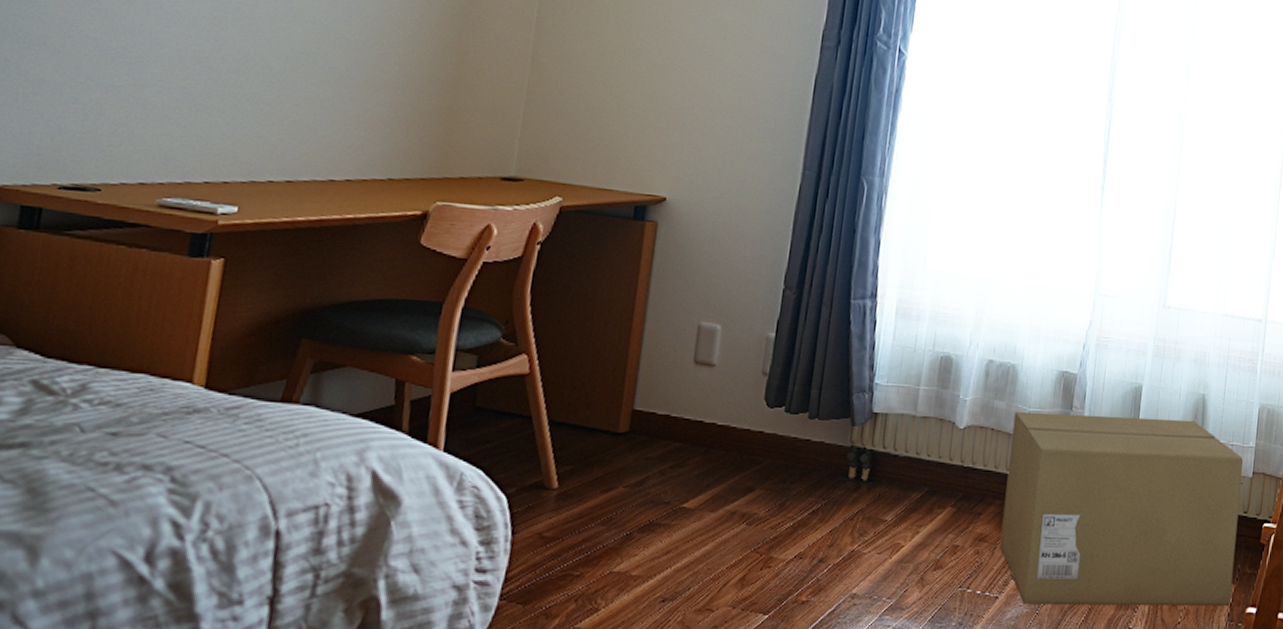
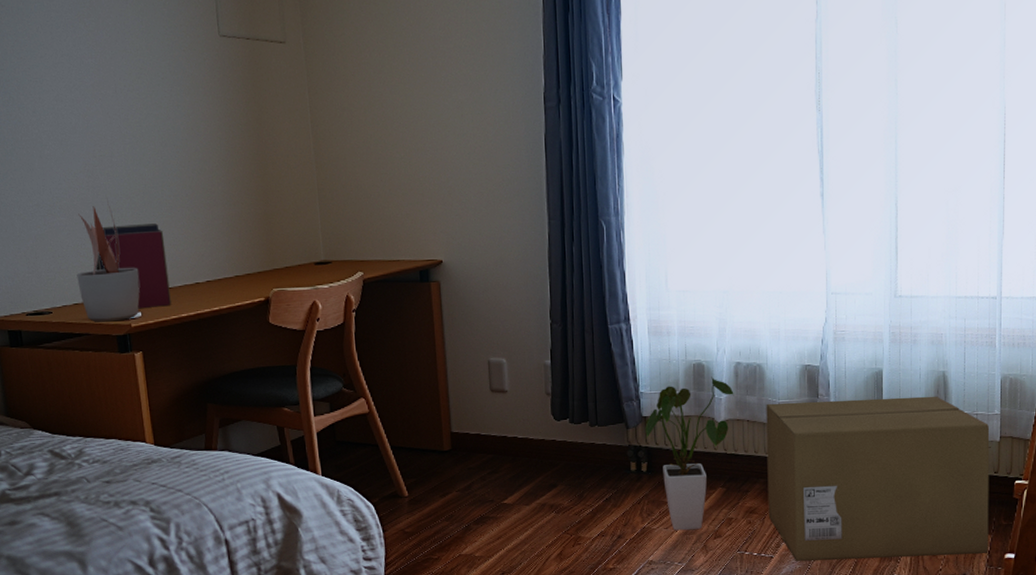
potted plant: none [152,56,251,215] -> present [77,199,140,322]
books: none [187,89,302,204] -> present [90,223,171,309]
house plant: none [872,373,982,558] -> present [645,376,734,531]

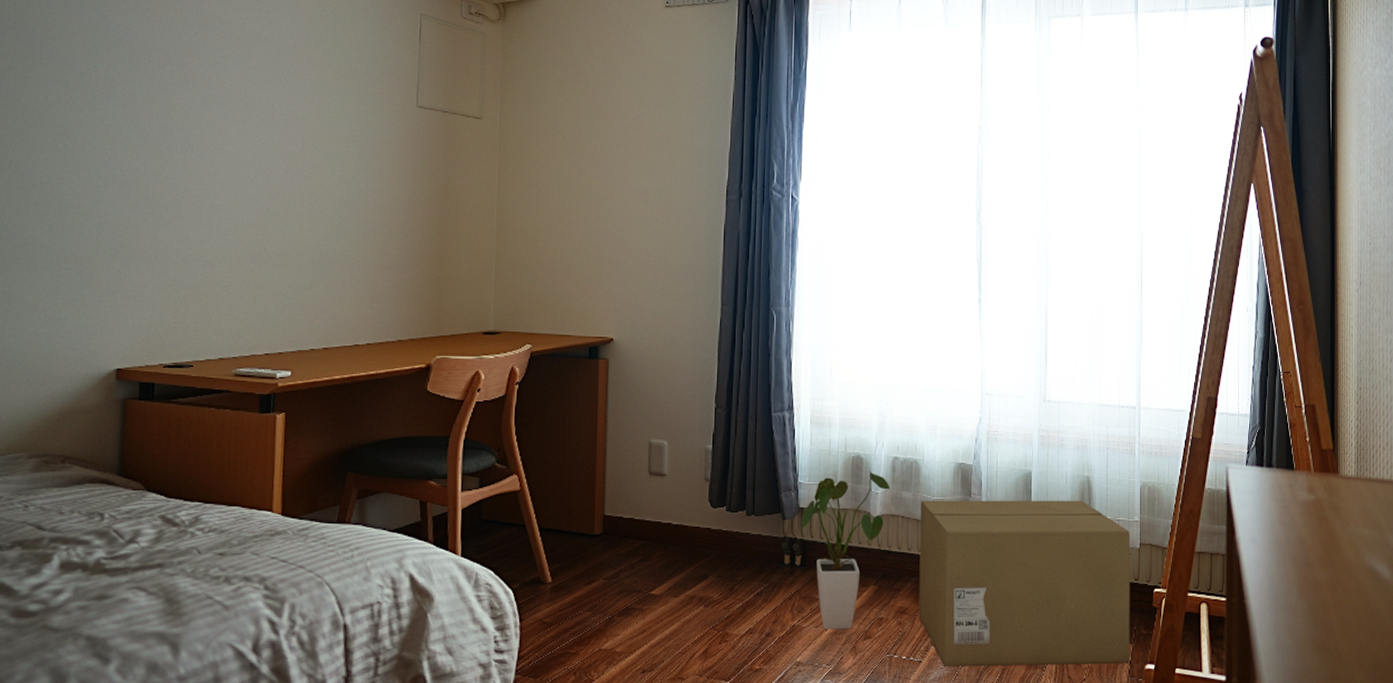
potted plant: present [77,199,140,322] -> none [227,253,296,380]
books: present [90,223,171,309] -> none [250,281,329,368]

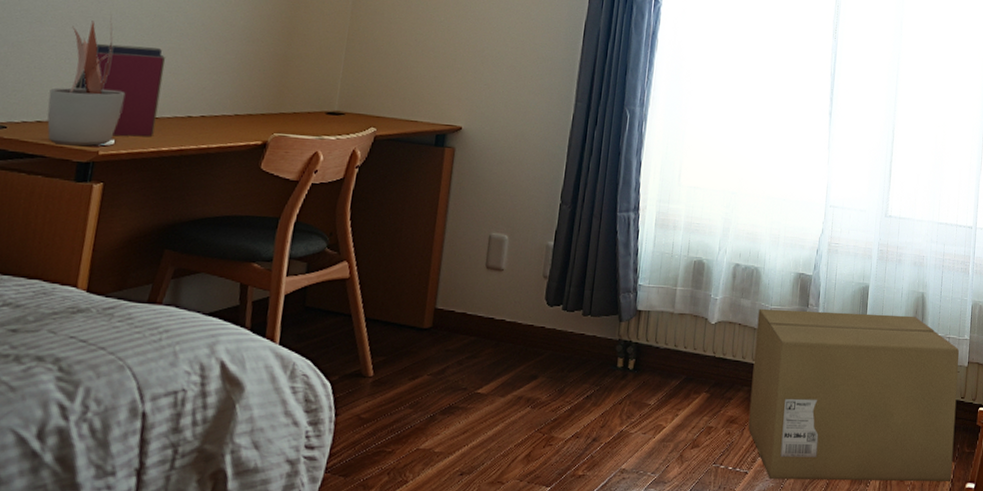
potted plant: none [227,253,296,380] -> present [47,16,126,147]
books: none [250,281,329,368] -> present [75,43,166,137]
house plant: present [801,470,890,630] -> none [637,275,730,438]

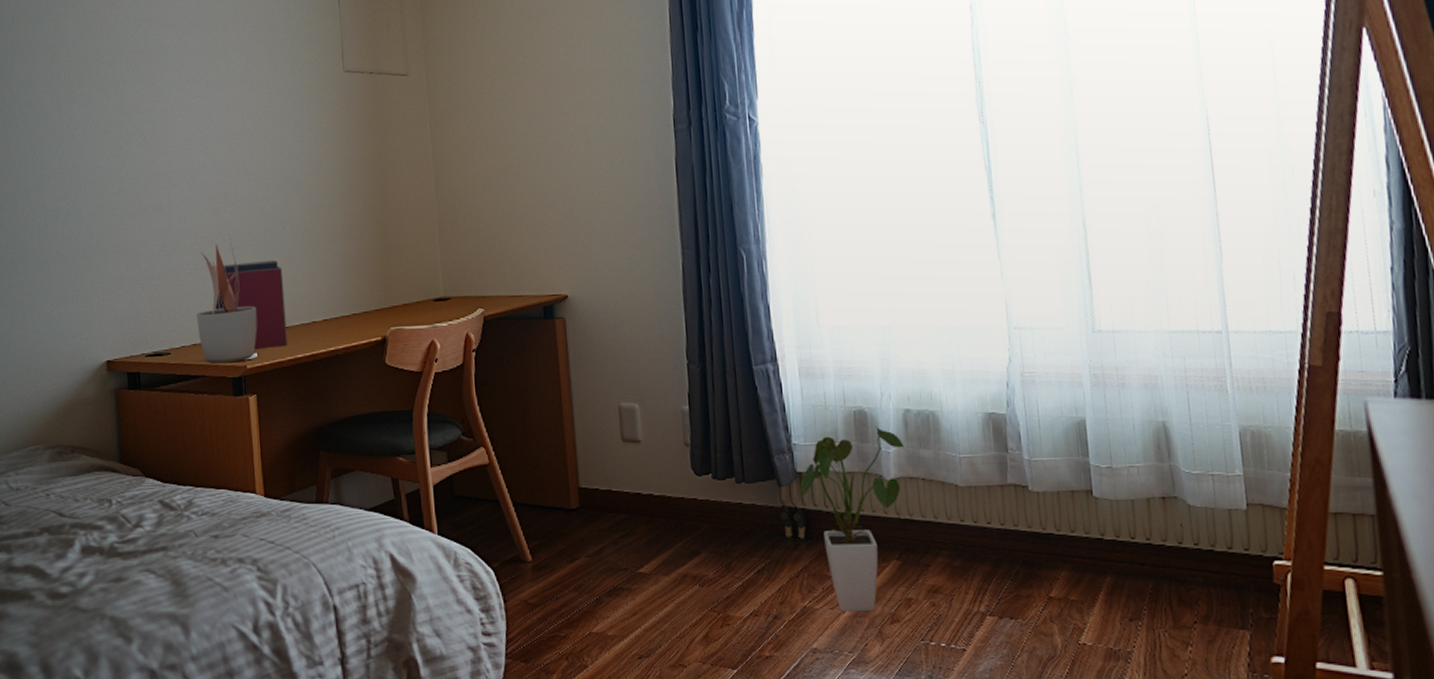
house plant: none [637,275,730,438] -> present [800,426,905,612]
box: present [748,308,960,481] -> none [944,451,1248,656]

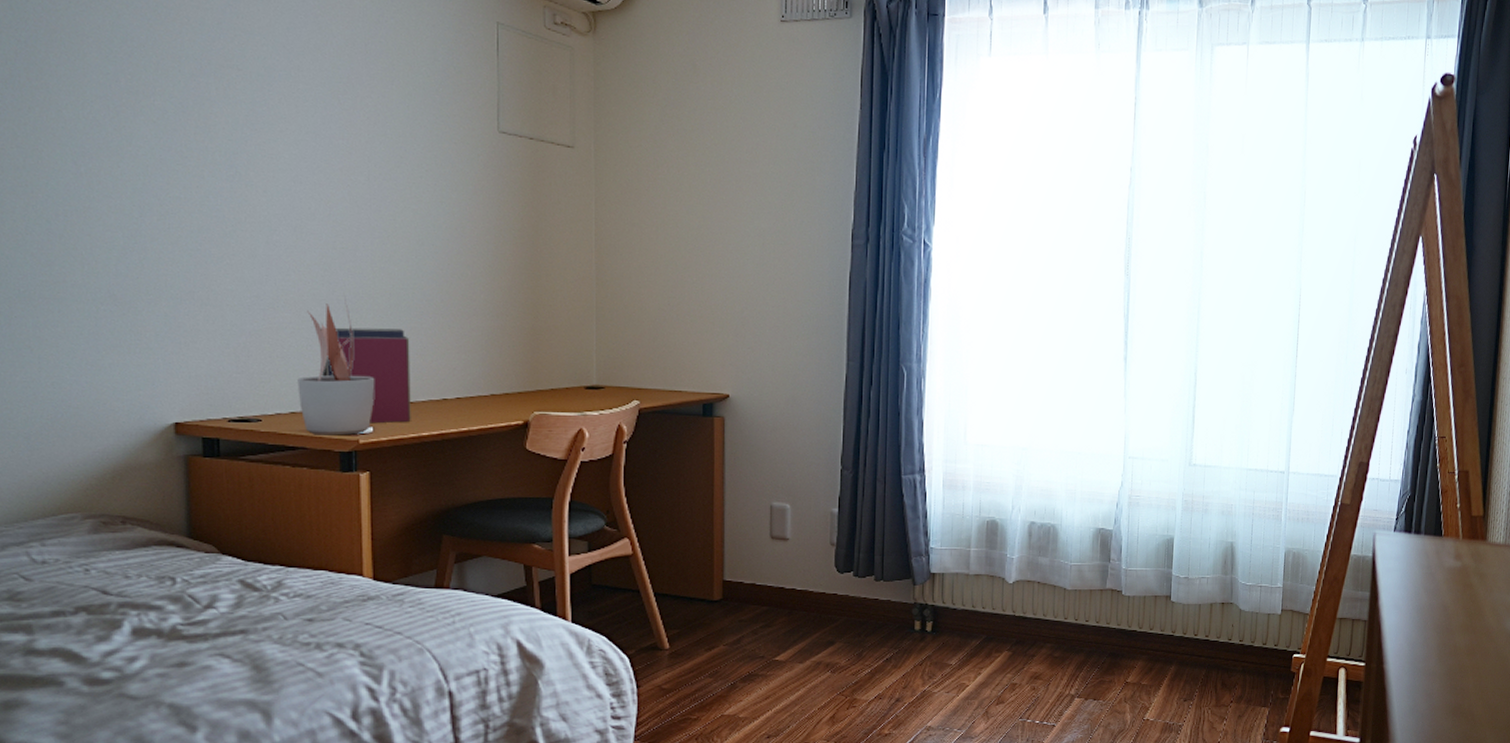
house plant: present [800,426,905,612] -> none [932,535,1027,695]

